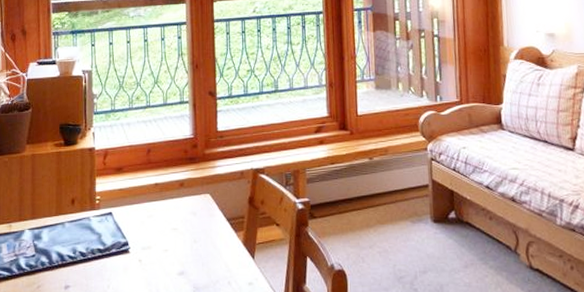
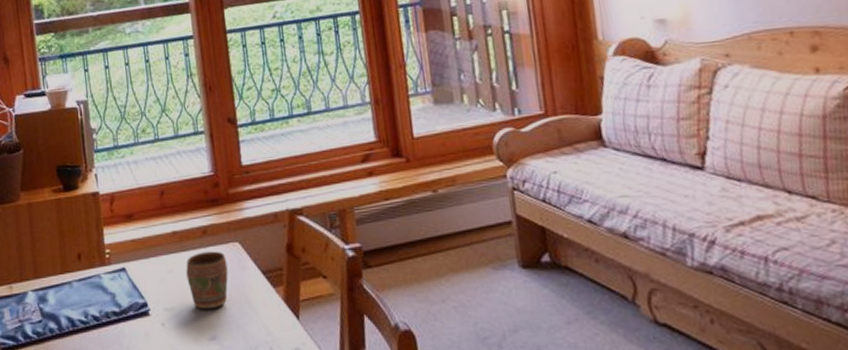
mug: none [164,200,199,249] -> present [186,251,228,310]

